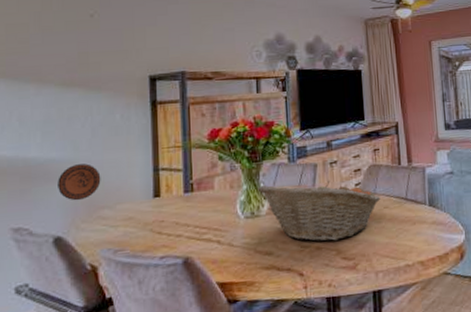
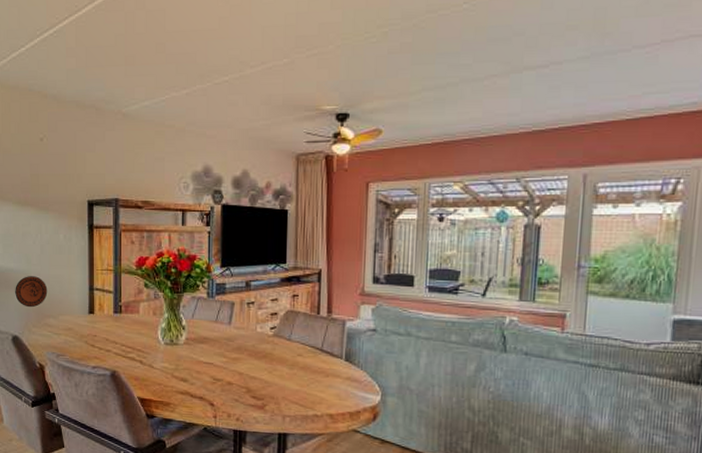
fruit basket: present [257,180,380,242] -> none [177,317,295,379]

